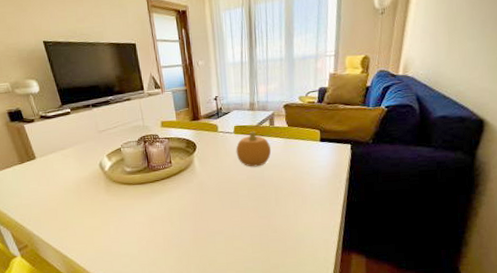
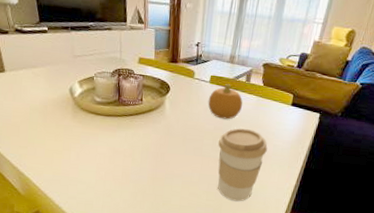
coffee cup: none [253,173,305,249] -> present [217,128,268,202]

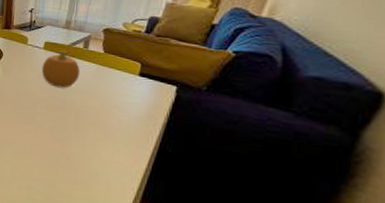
coffee cup: present [217,128,268,202] -> none [51,98,110,180]

